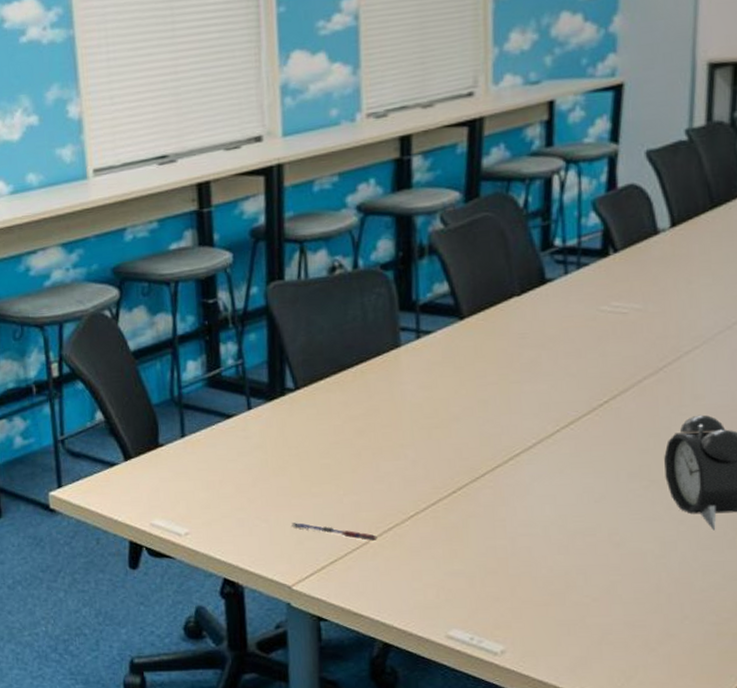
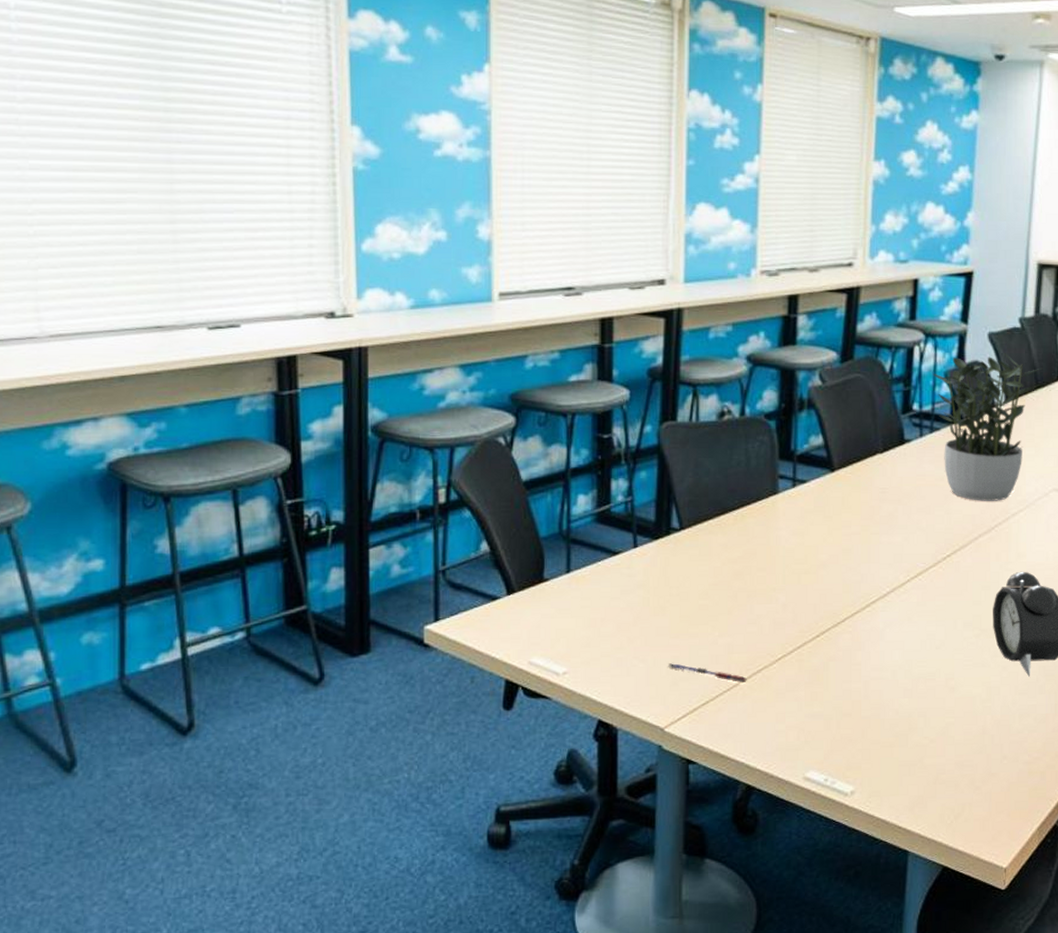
potted plant: none [578,171,720,340] -> present [933,353,1043,501]

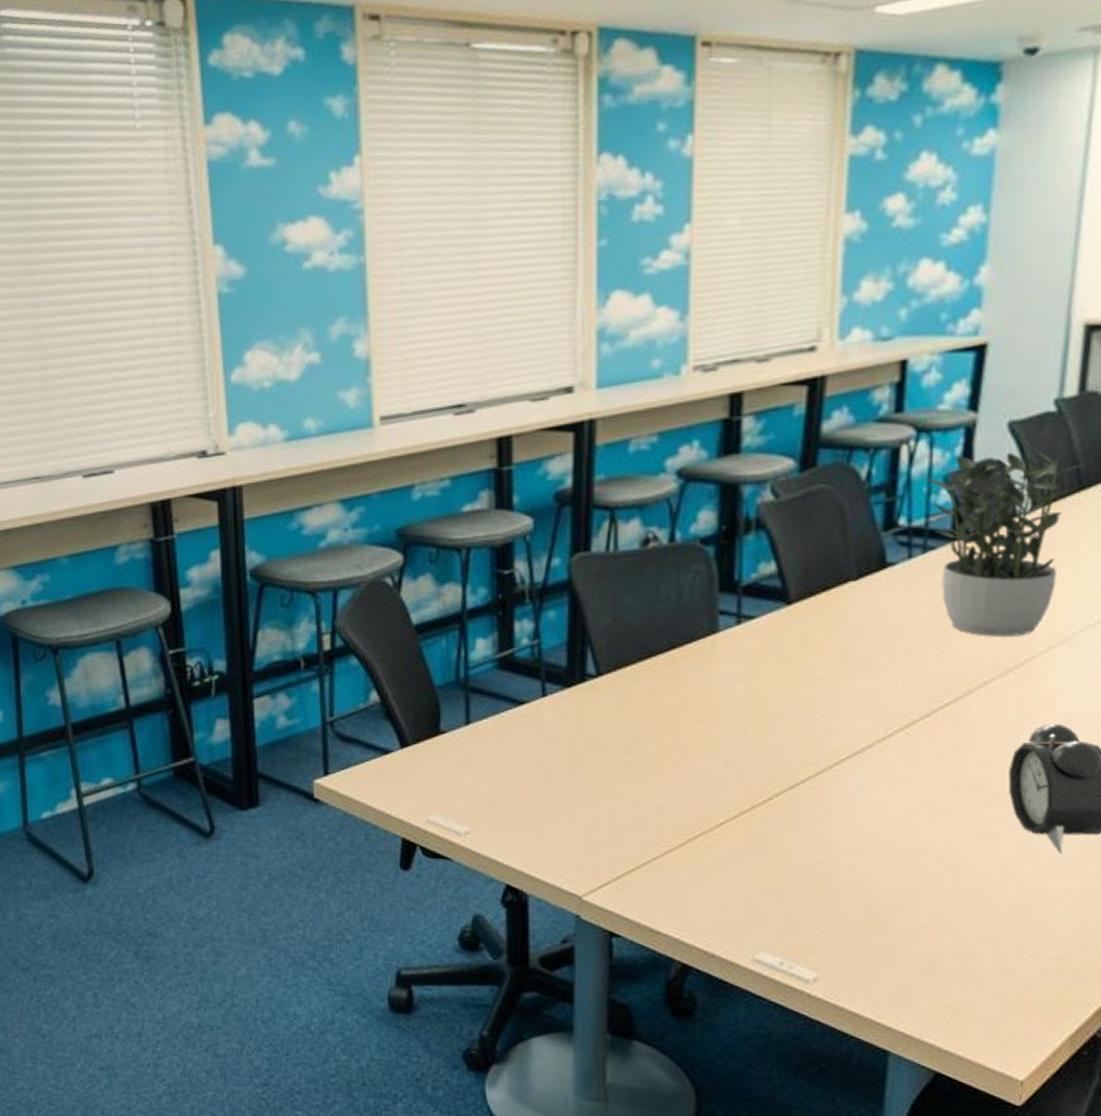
pen: present [668,663,747,683] -> none [585,826,681,849]

